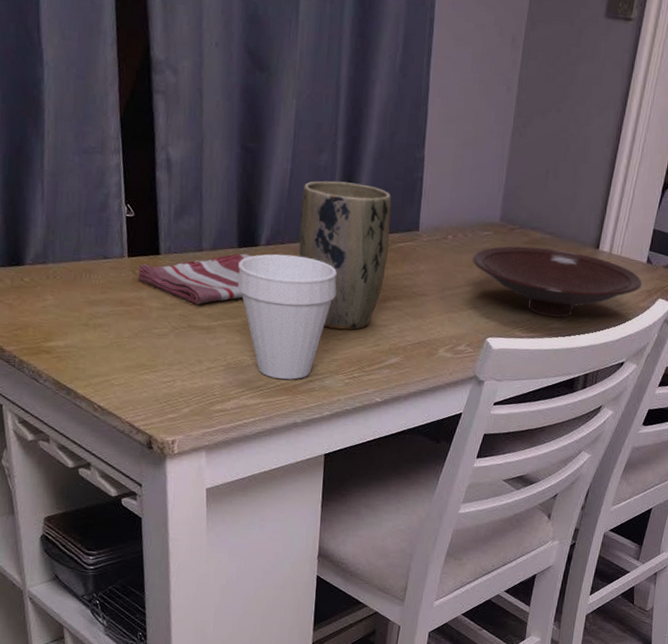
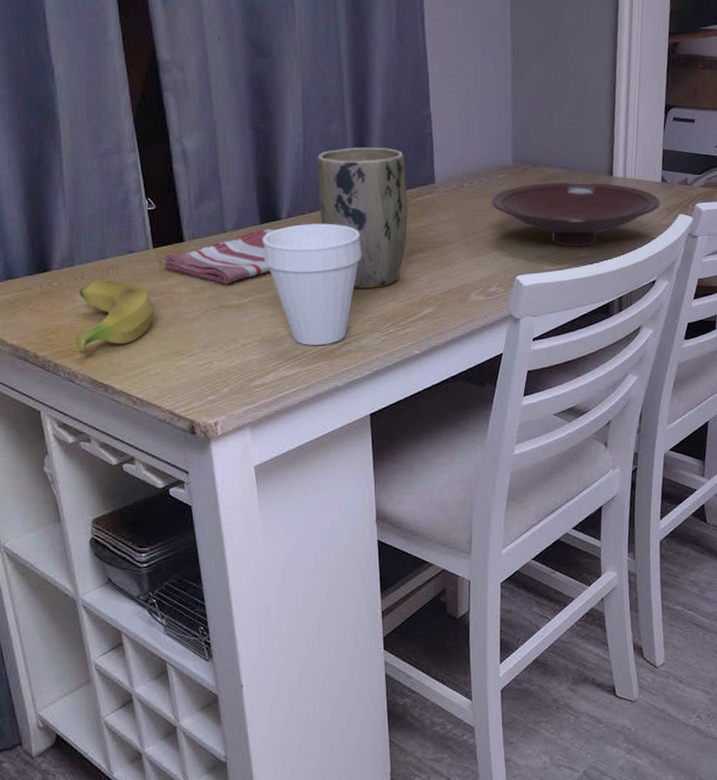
banana: none [42,281,124,351] -> present [75,279,155,351]

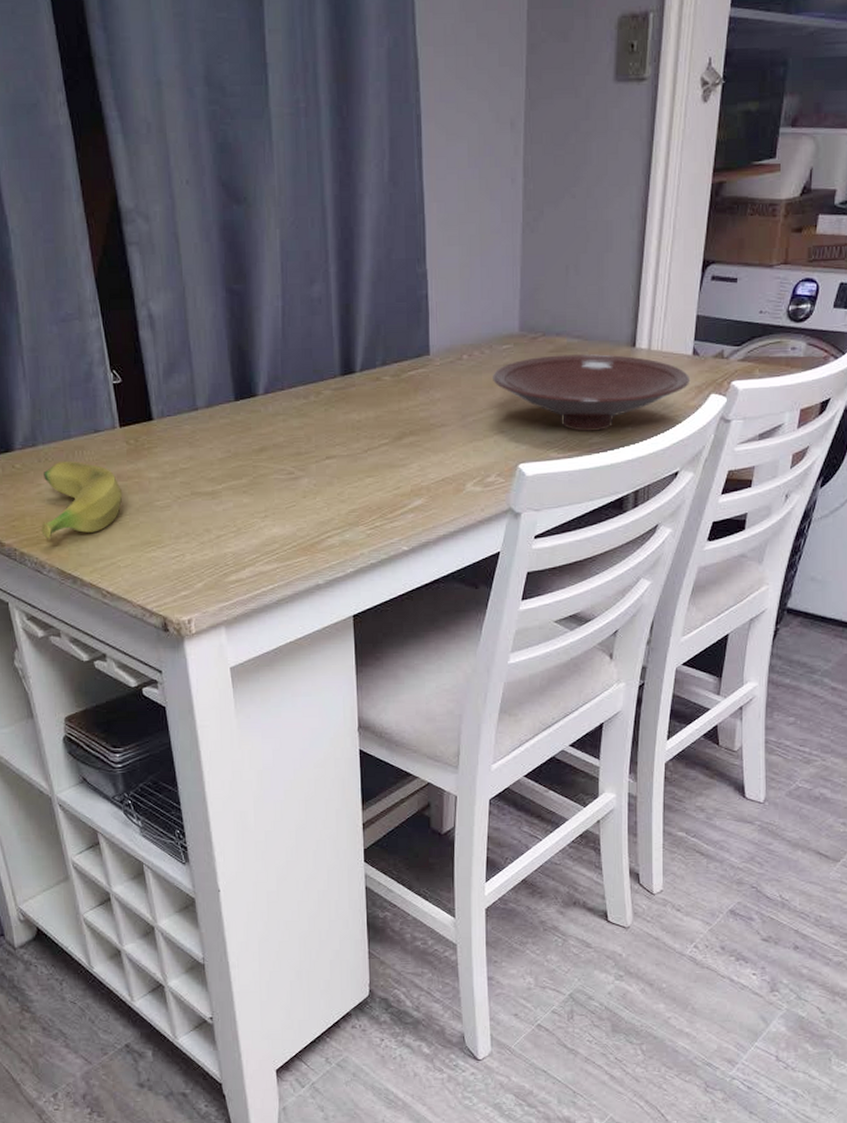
dish towel: present [165,229,275,285] -> none [132,406,251,469]
cup: present [262,223,362,346] -> none [236,401,346,539]
plant pot: present [317,147,408,289] -> none [297,311,399,476]

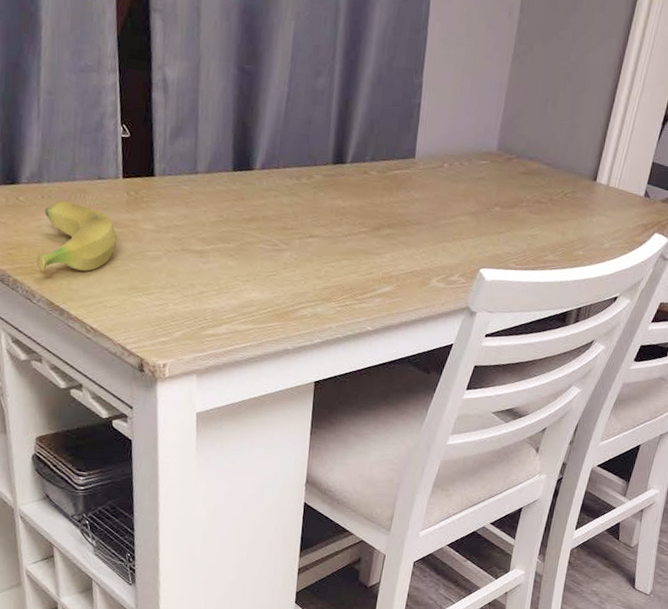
bowl: present [493,353,691,431] -> none [468,176,640,250]

